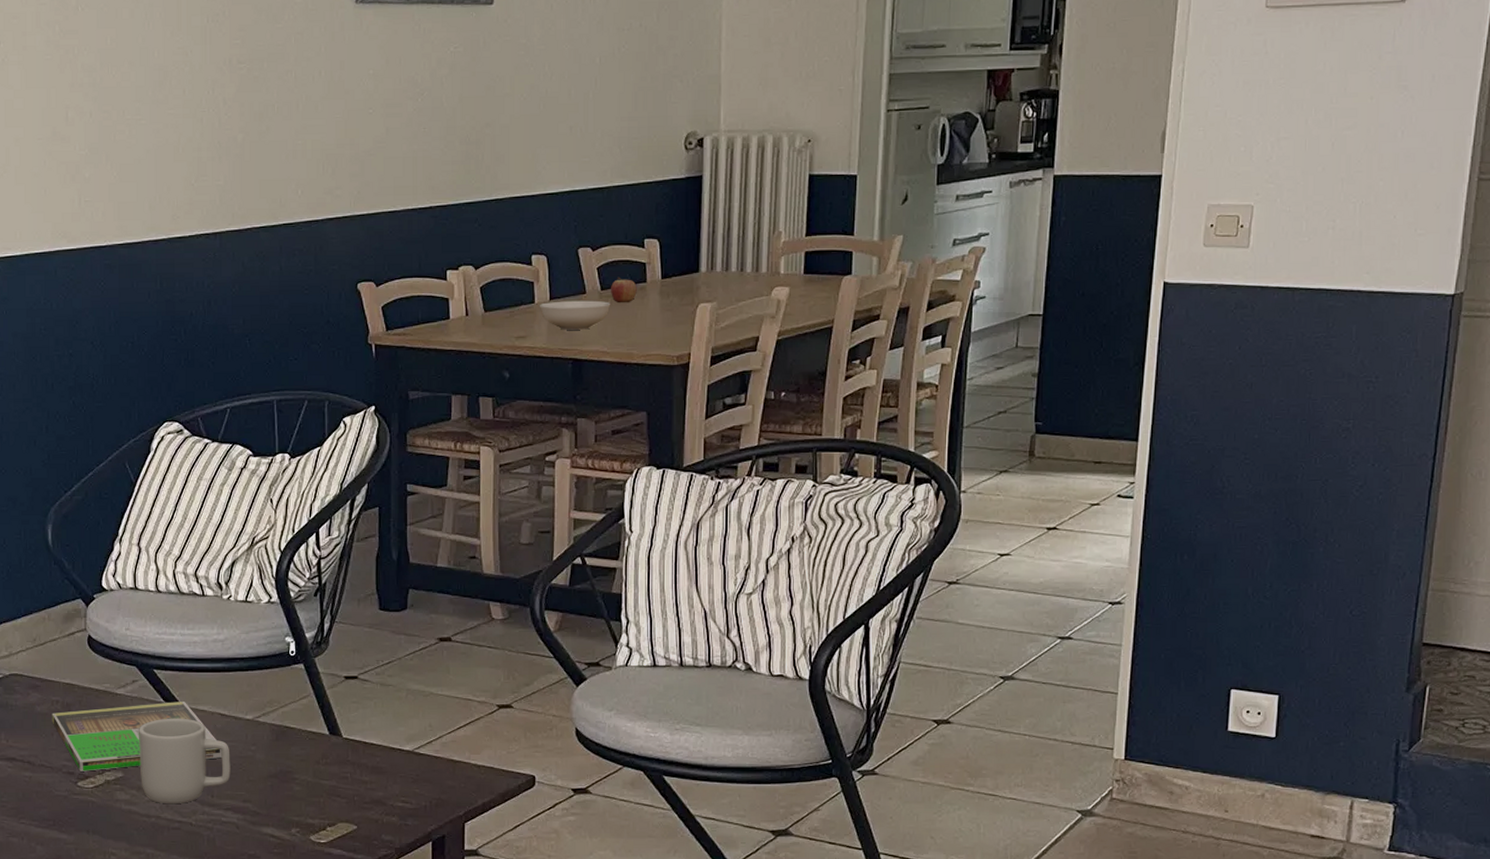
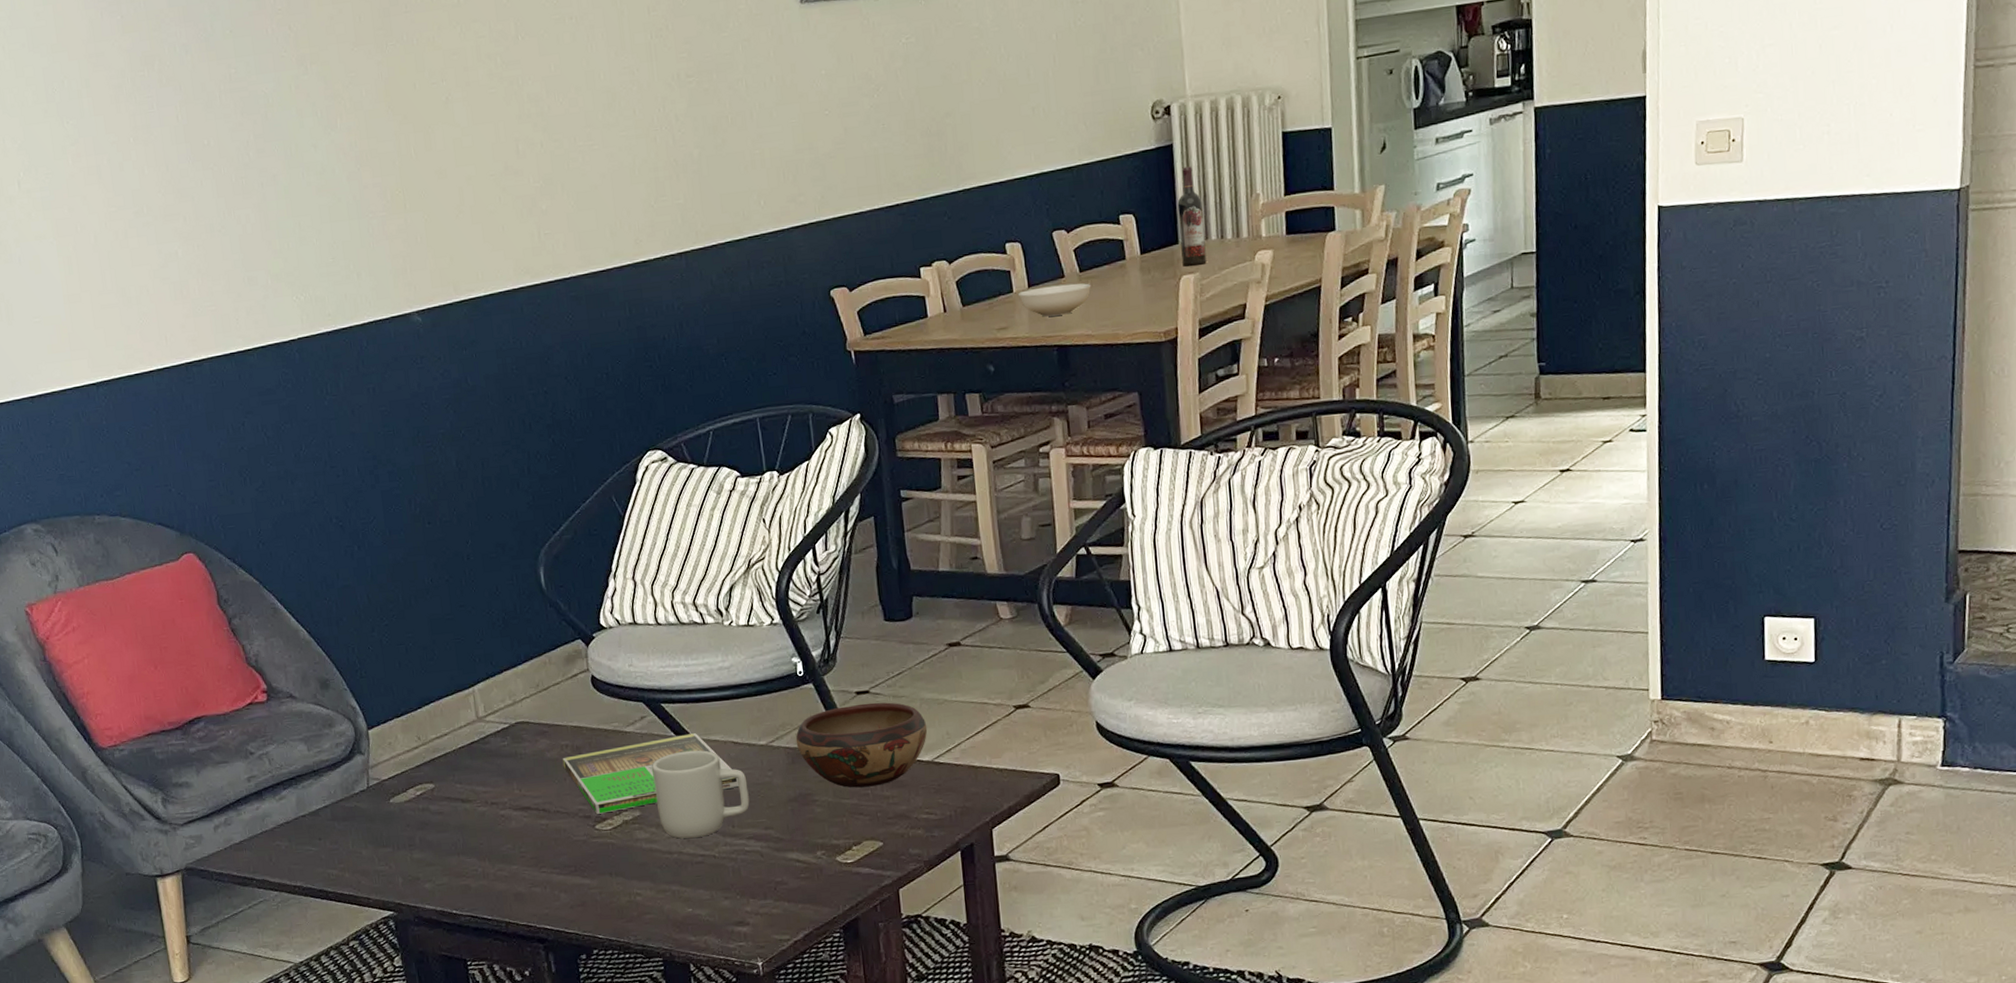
decorative bowl: none [281,688,411,770] -> present [795,702,928,788]
fruit: present [610,277,637,304] -> none [1089,256,1117,284]
wine bottle: none [701,198,725,296] -> present [1177,166,1207,268]

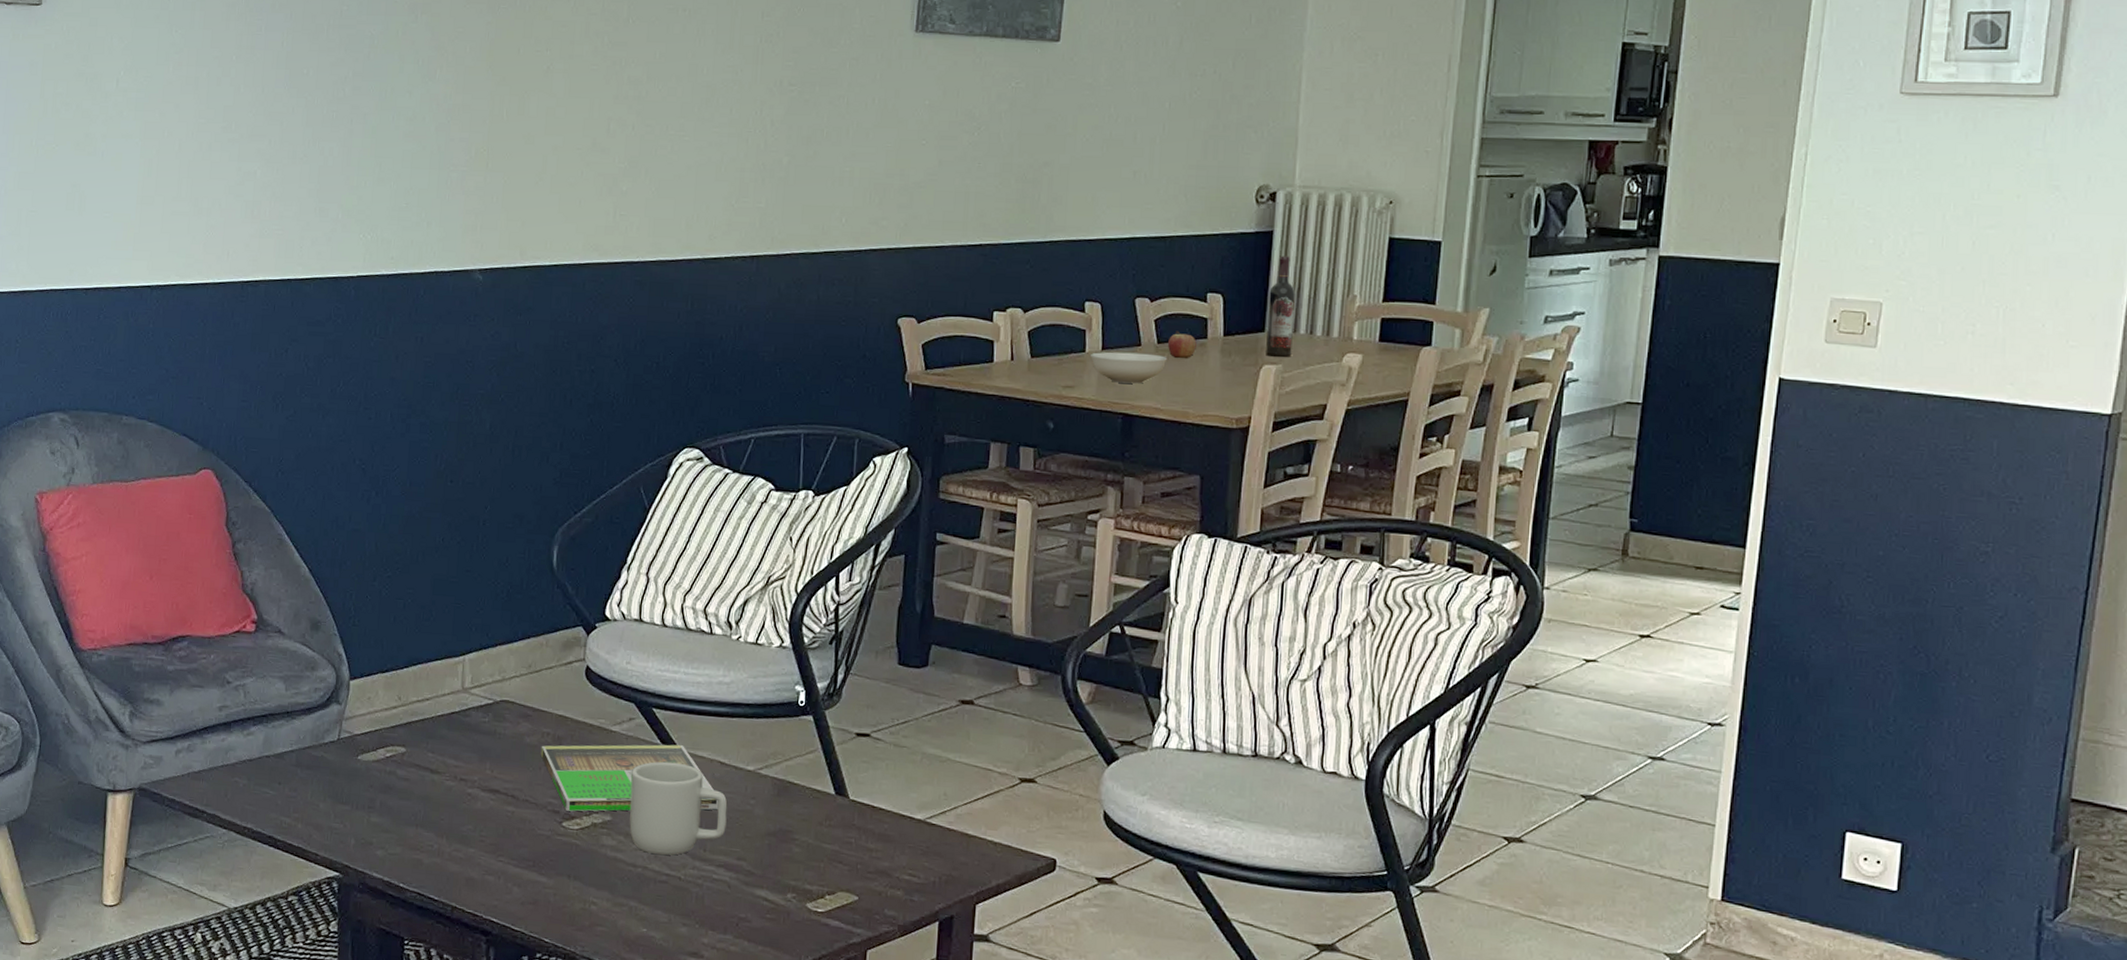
decorative bowl: present [795,702,928,788] -> none [785,745,925,836]
fruit: none [1089,256,1117,284] -> present [1167,331,1197,359]

